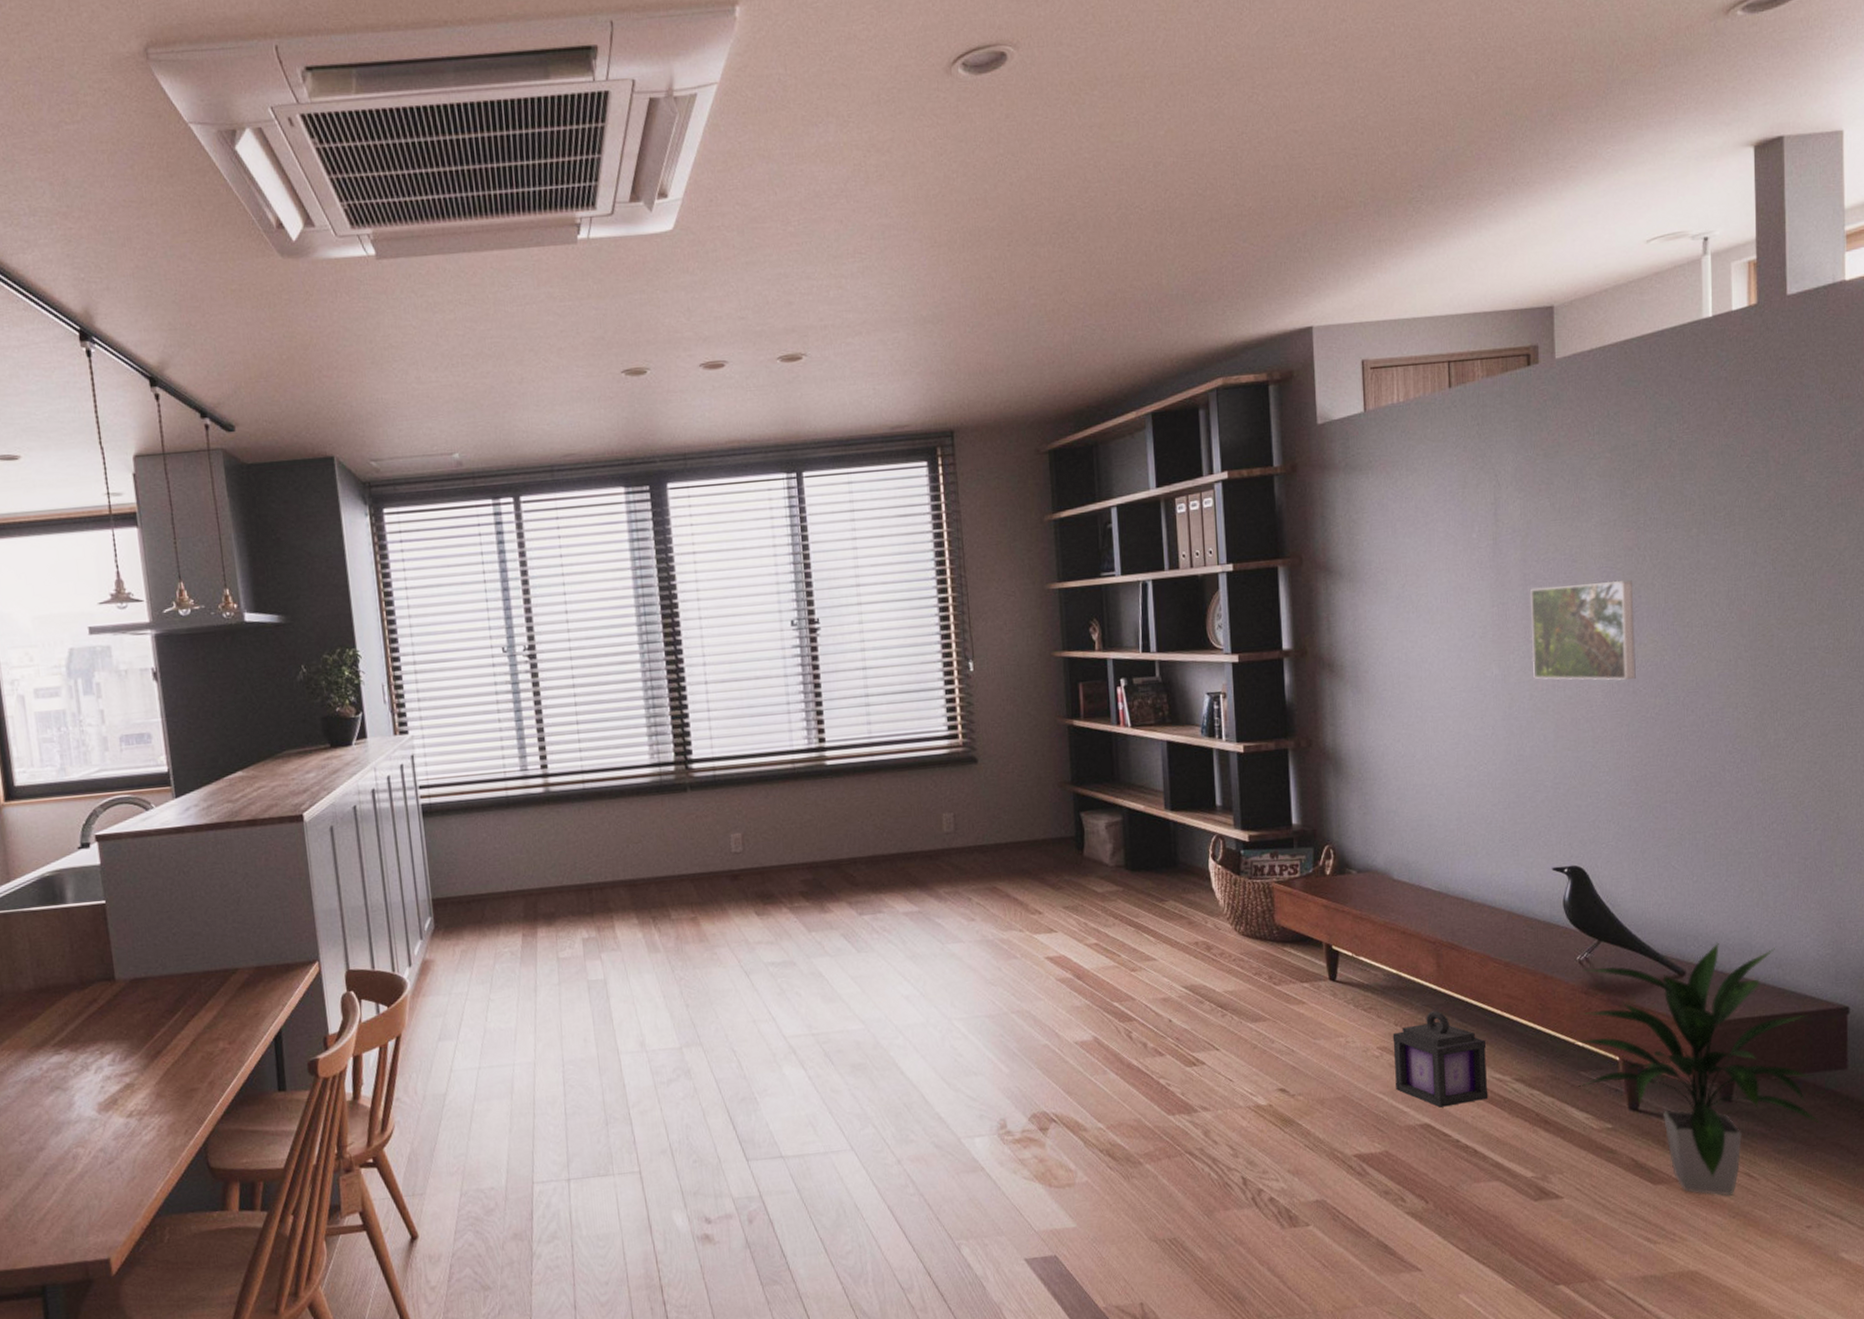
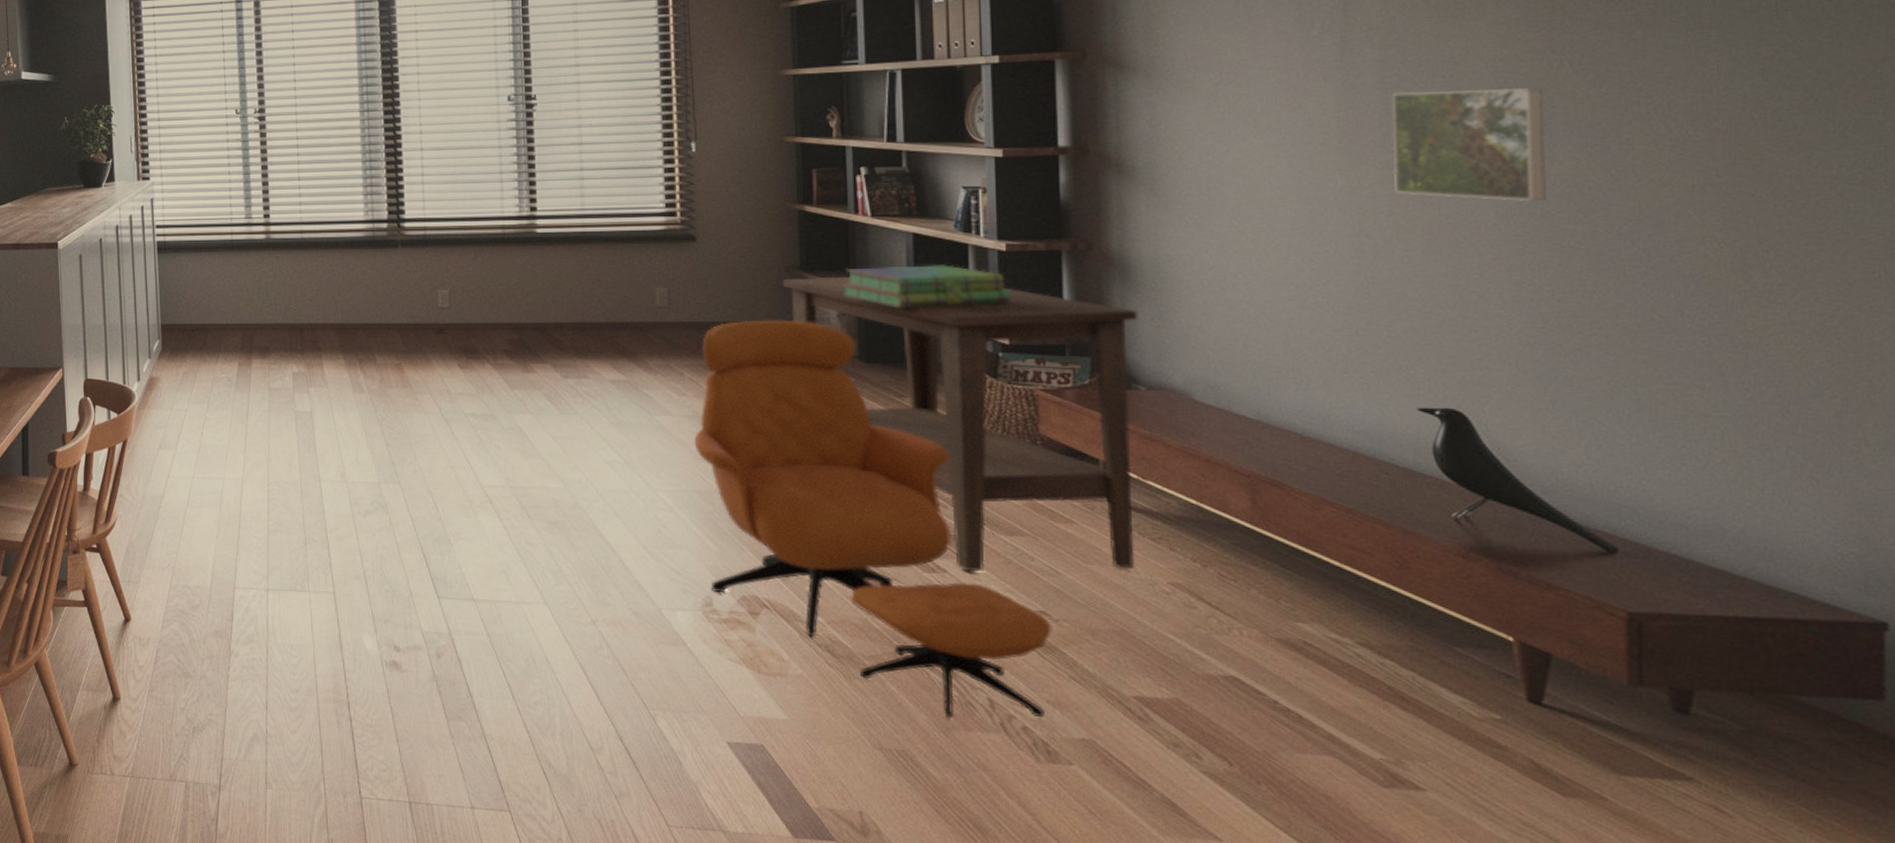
armchair: none [983,835,1290,1202] -> present [694,320,1052,719]
side table: none [1057,787,1352,1061] -> present [783,276,1138,572]
stack of books: none [1109,770,1248,815] -> present [842,265,1010,308]
lantern: present [1392,1011,1489,1108] -> none [1189,552,1320,662]
indoor plant: present [1573,942,1822,1196] -> none [1444,519,1840,830]

